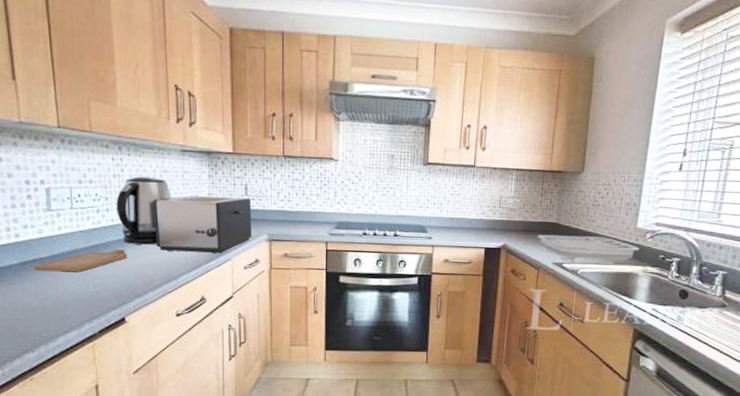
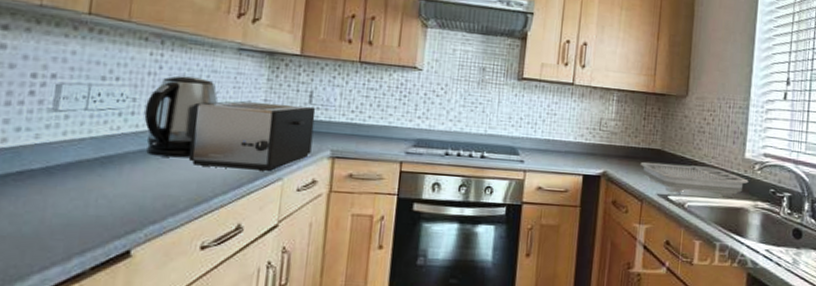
chopping board: present [34,249,128,272] -> none [18,162,149,190]

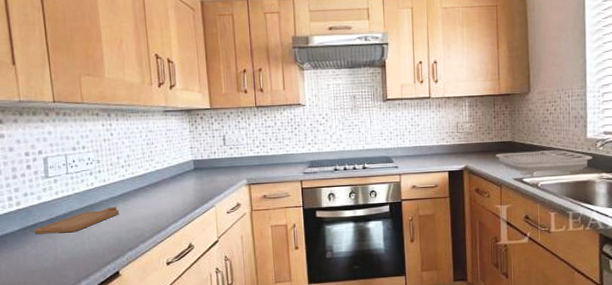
chopping board: none [18,162,149,190] -> present [34,207,120,235]
kettle: present [144,75,219,158] -> none [107,138,158,201]
toaster: present [188,100,316,171] -> none [140,147,232,204]

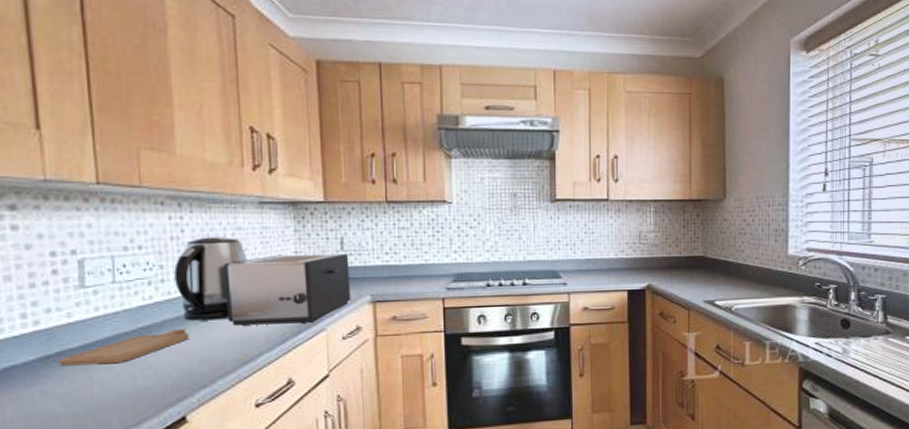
kettle: none [107,138,158,201] -> present [174,237,248,321]
toaster: none [140,147,232,204] -> present [223,253,351,326]
dish rack: present [495,150,593,176] -> none [684,268,794,298]

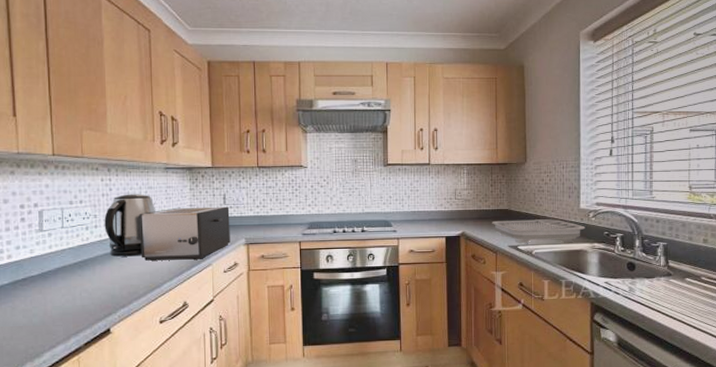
chopping board: present [59,329,190,366] -> none [24,263,114,289]
dish rack: none [684,268,794,298] -> present [492,219,585,243]

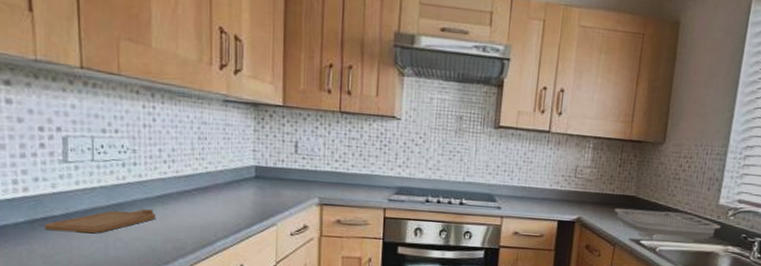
chopping board: none [24,263,114,289] -> present [44,209,156,234]
kettle: present [104,194,156,257] -> none [145,127,211,205]
toaster: present [138,206,230,261] -> none [188,151,302,217]

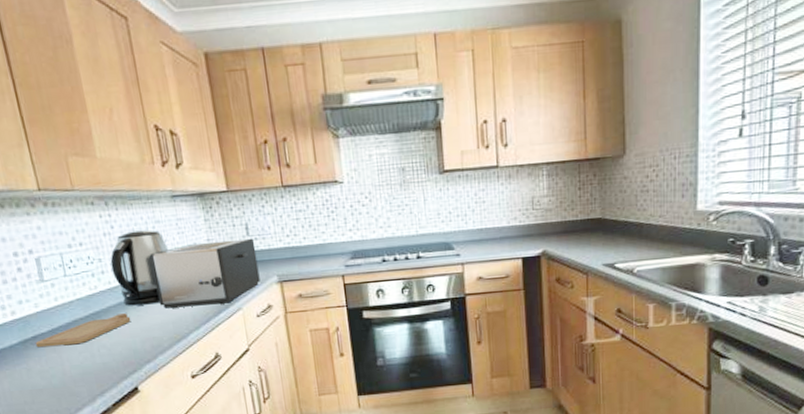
kettle: none [145,127,211,205] -> present [110,230,169,306]
toaster: none [188,151,302,217] -> present [149,238,260,309]
dish rack: present [614,208,721,242] -> none [581,226,703,260]

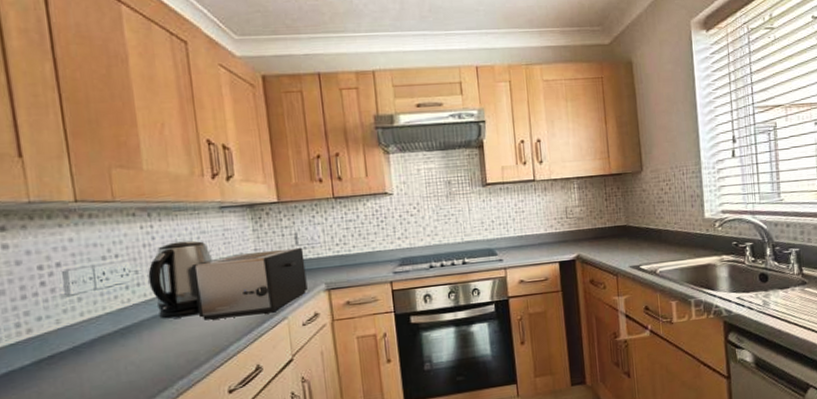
chopping board: present [35,313,131,348] -> none [51,327,166,368]

